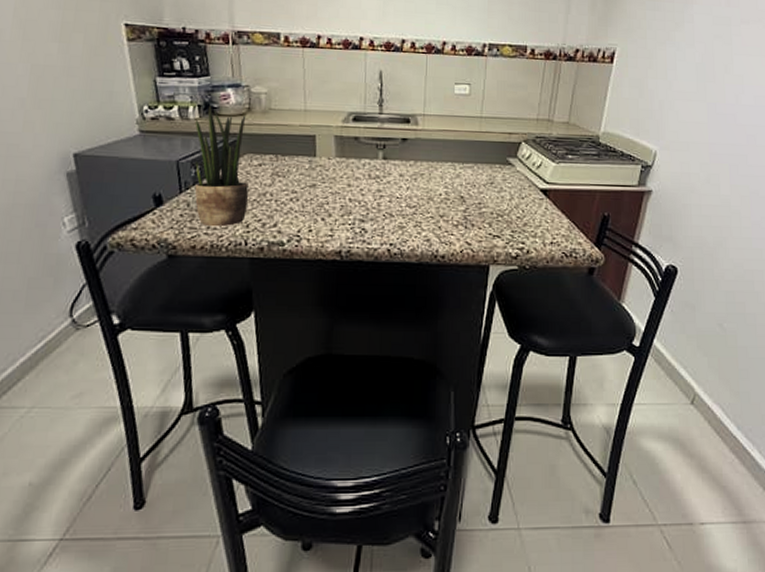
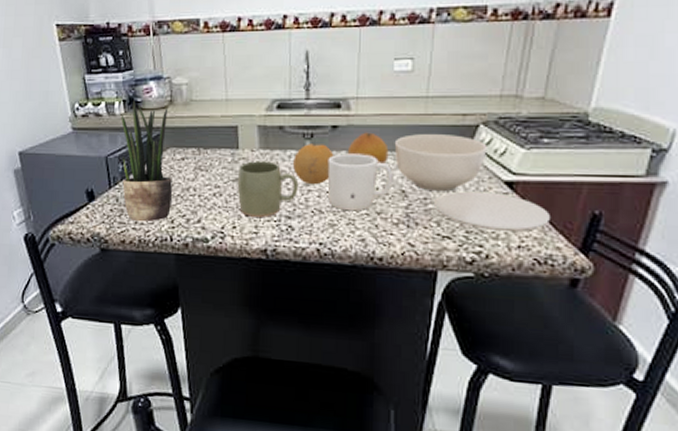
mug: none [313,168,372,221] -> present [237,161,299,217]
fruit: none [367,154,404,191] -> present [293,144,334,185]
mug: none [397,163,454,215] -> present [327,153,393,212]
fruit: none [415,145,450,173] -> present [347,132,389,164]
bowl: none [454,148,528,198] -> present [394,134,487,192]
plate: none [486,197,573,230] -> present [433,191,550,231]

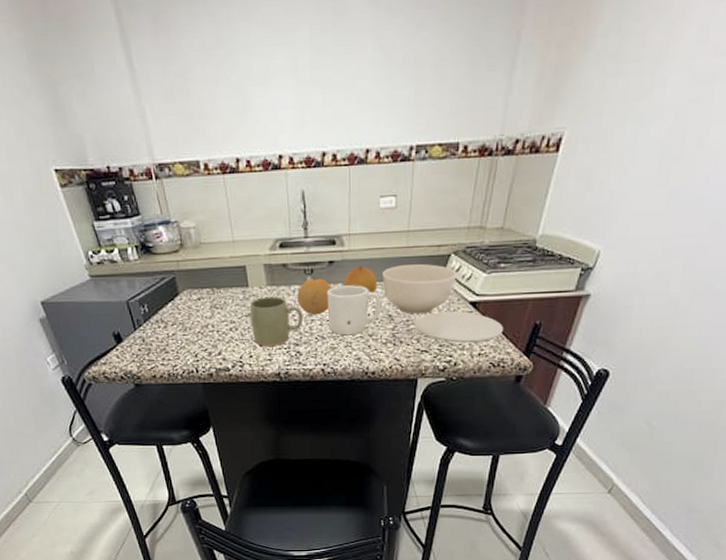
potted plant: present [121,100,173,221] -> none [136,245,194,357]

